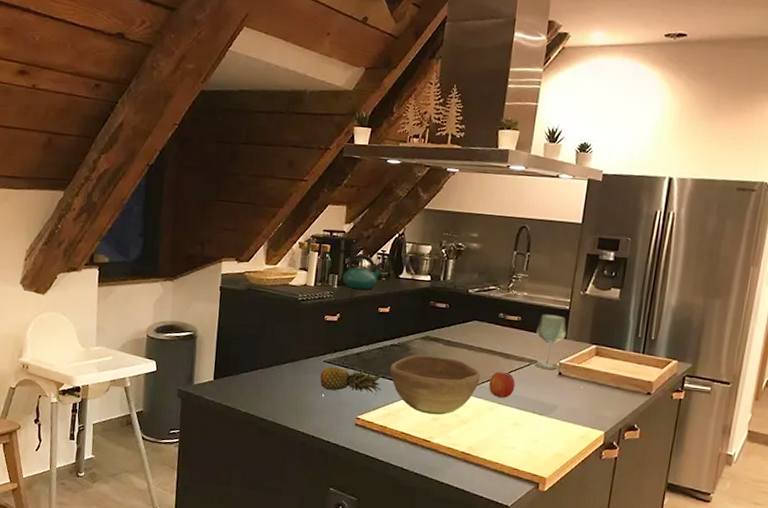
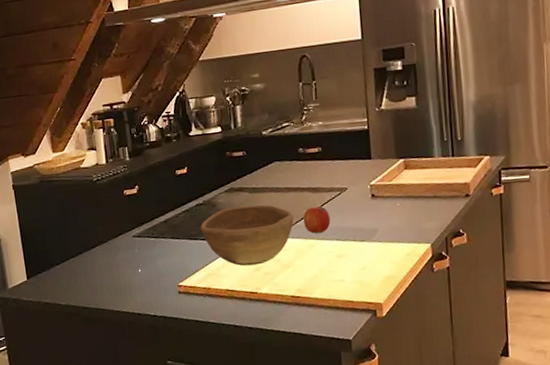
fruit: present [320,366,383,396] -> none [133,234,197,265]
kettle: present [342,254,384,290] -> none [132,120,173,158]
wine glass: present [535,314,567,370] -> none [339,137,371,195]

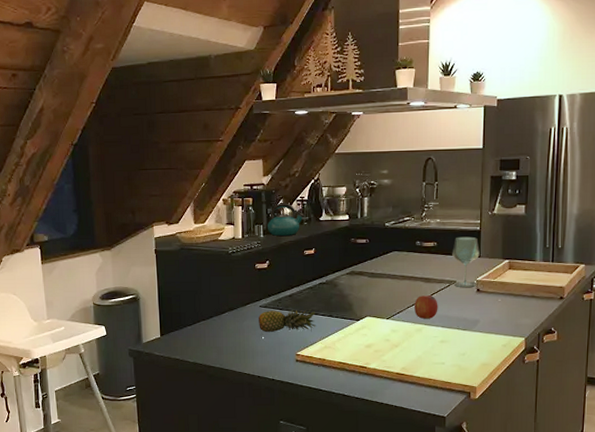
kettle: none [132,120,173,158] -> present [267,203,305,236]
fruit: none [133,234,197,265] -> present [259,309,316,333]
bowl: present [200,205,294,266] -> none [321,288,405,343]
wine glass: none [339,137,371,195] -> present [452,236,480,288]

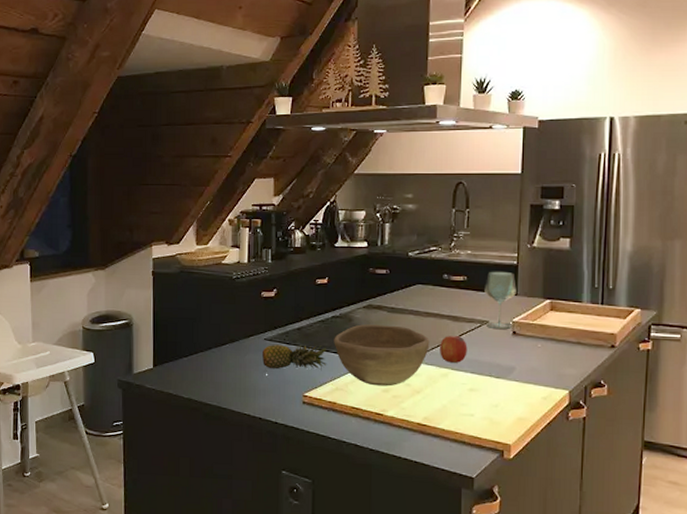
kettle: present [267,203,305,236] -> none [276,226,318,262]
bowl: none [321,288,405,343] -> present [334,324,430,387]

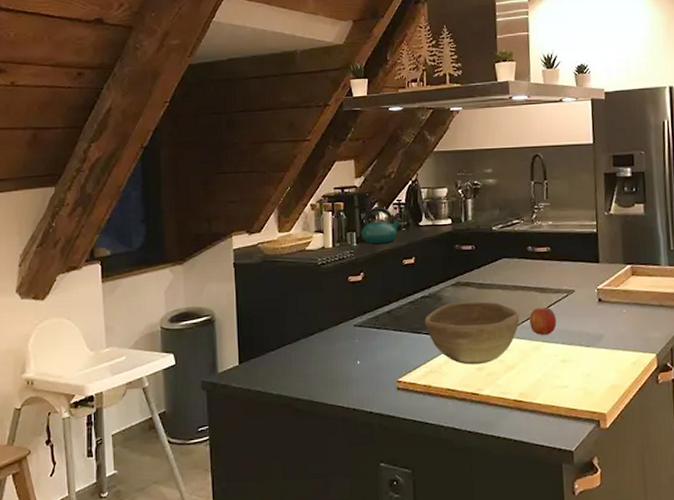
fruit: present [262,344,327,371] -> none [353,327,419,357]
kettle: none [276,226,318,262] -> present [360,207,402,244]
wine glass: present [484,271,517,330] -> none [568,239,599,298]

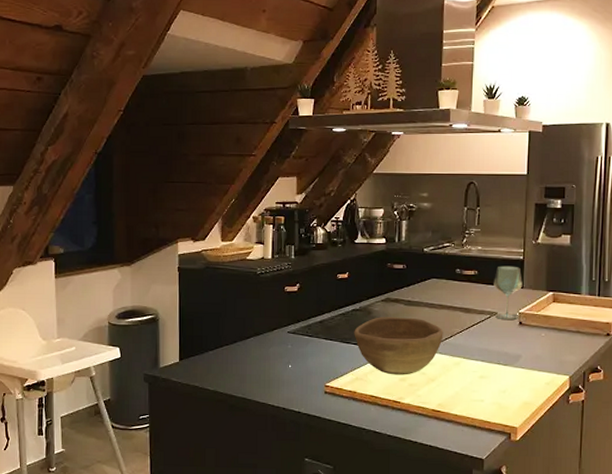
kettle: present [360,207,402,244] -> none [298,223,339,258]
fruit: present [529,307,557,335] -> none [453,327,478,352]
wine glass: none [568,239,599,298] -> present [494,265,523,321]

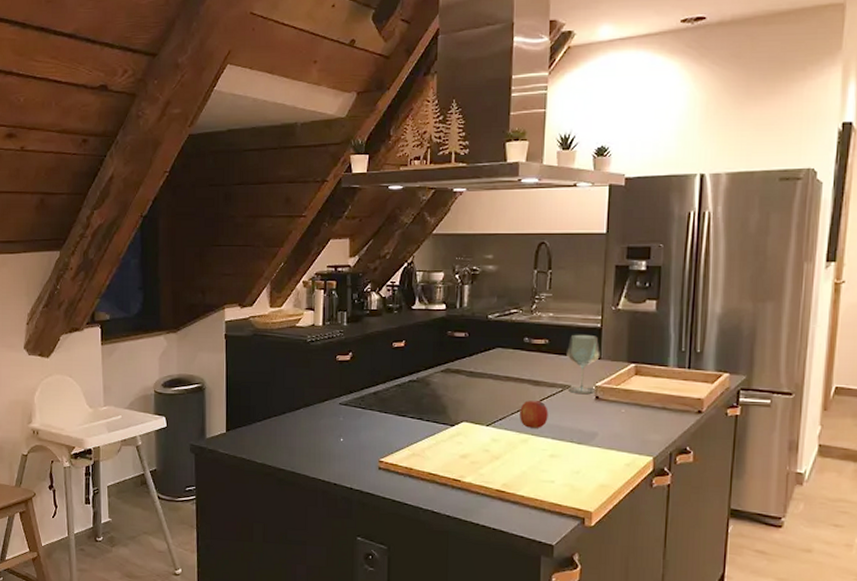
bowl: present [354,317,443,375] -> none [410,389,509,452]
fruit: none [453,327,478,352] -> present [520,401,548,428]

